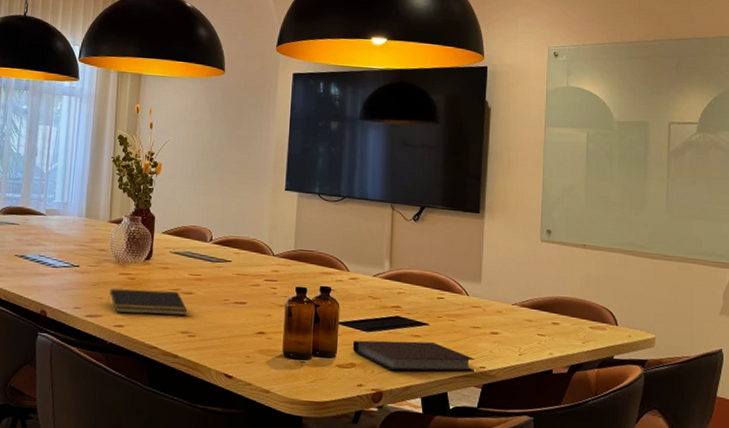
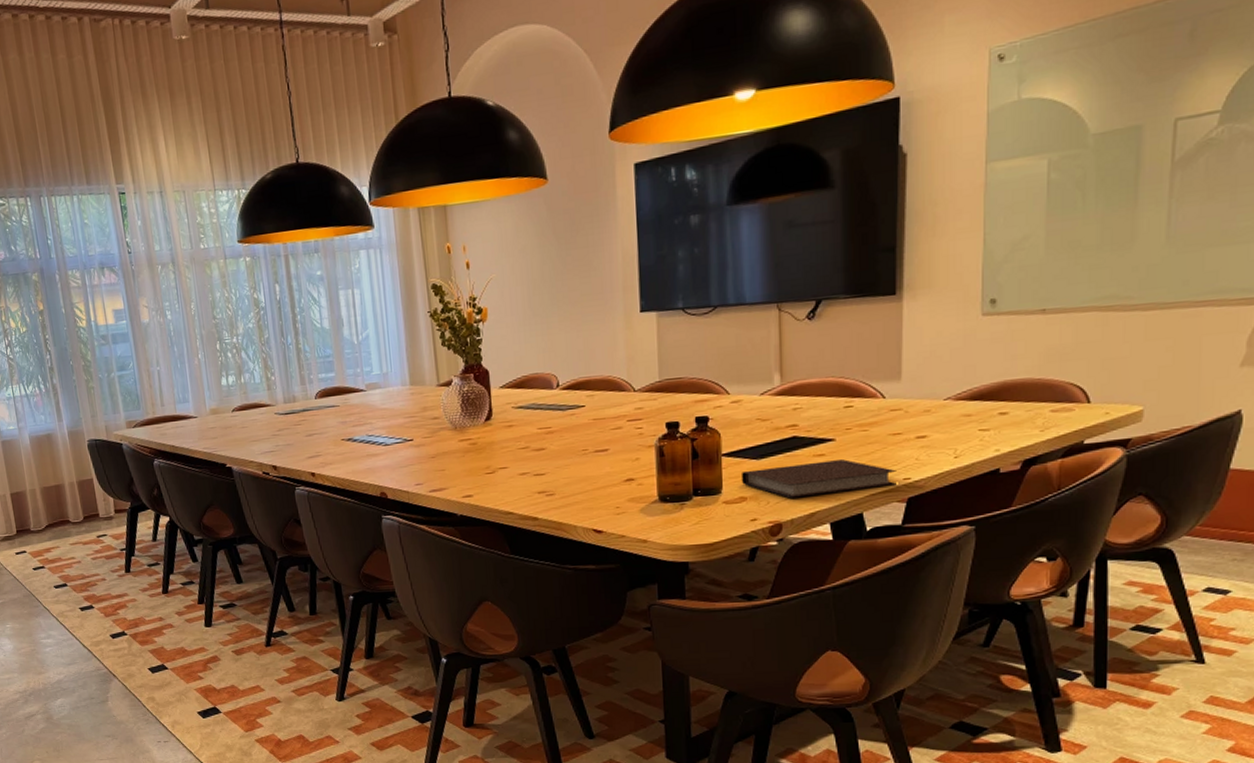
notepad: present [108,288,188,316] -> none [450,450,542,483]

